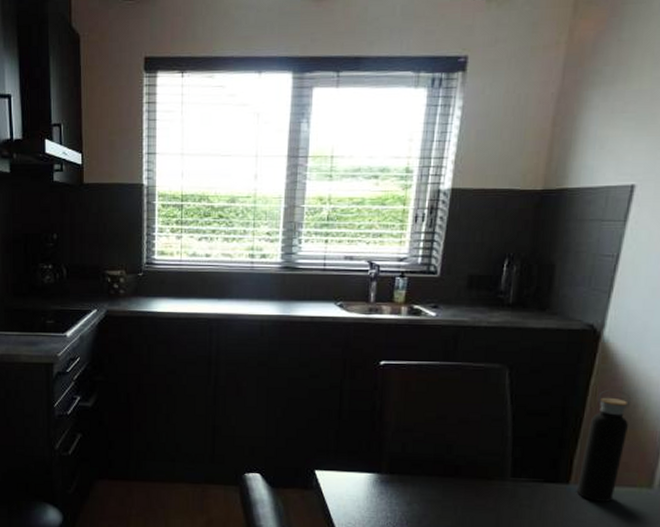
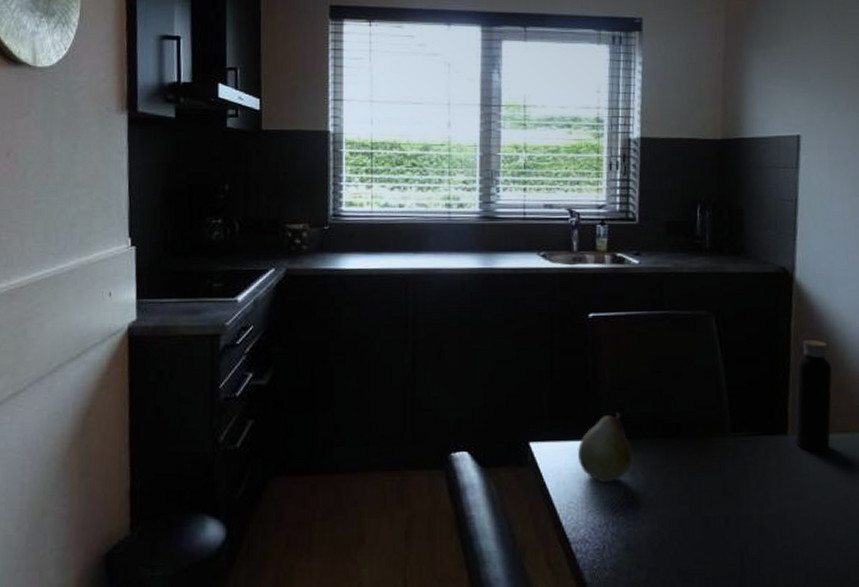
fruit: none [359,451,411,510] -> present [578,412,633,483]

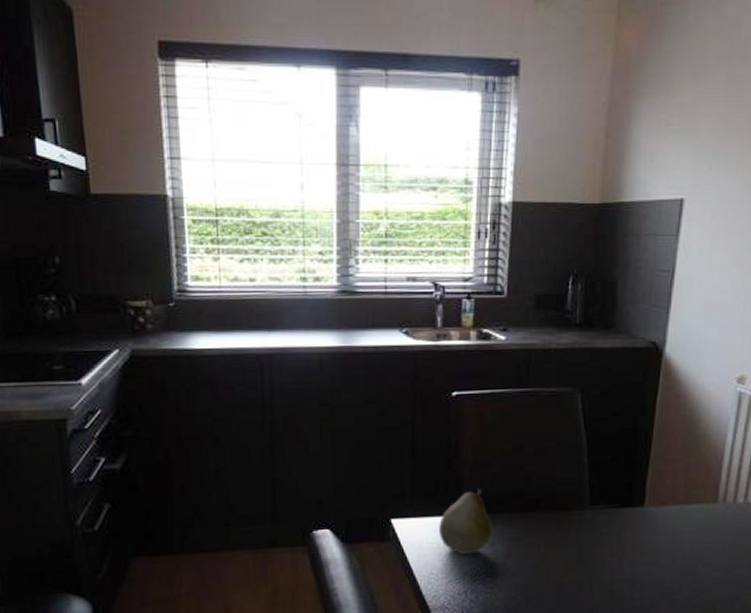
water bottle: present [794,331,832,452] -> none [651,406,693,522]

